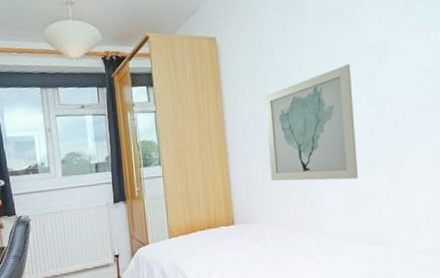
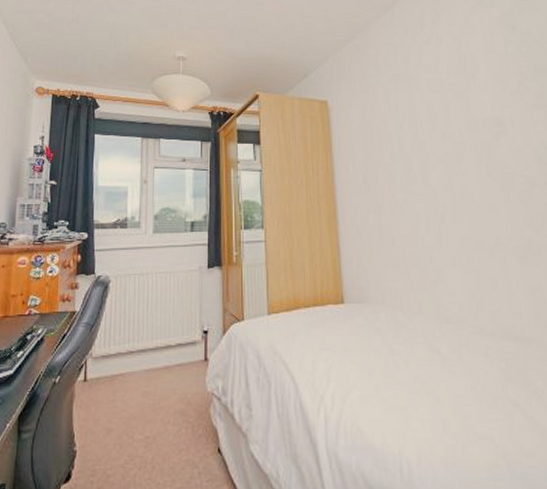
wall art: present [264,64,358,181] -> none [377,137,483,260]

